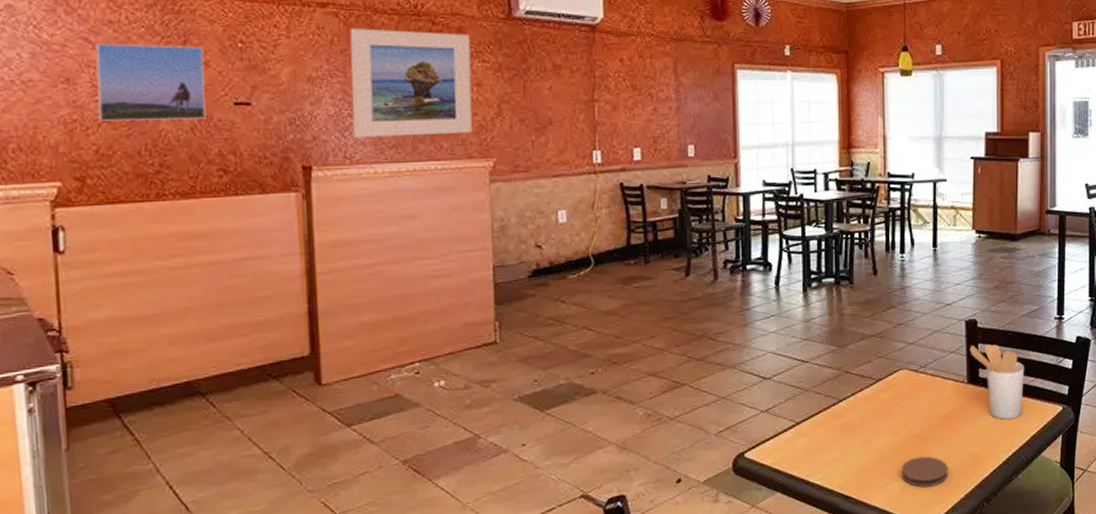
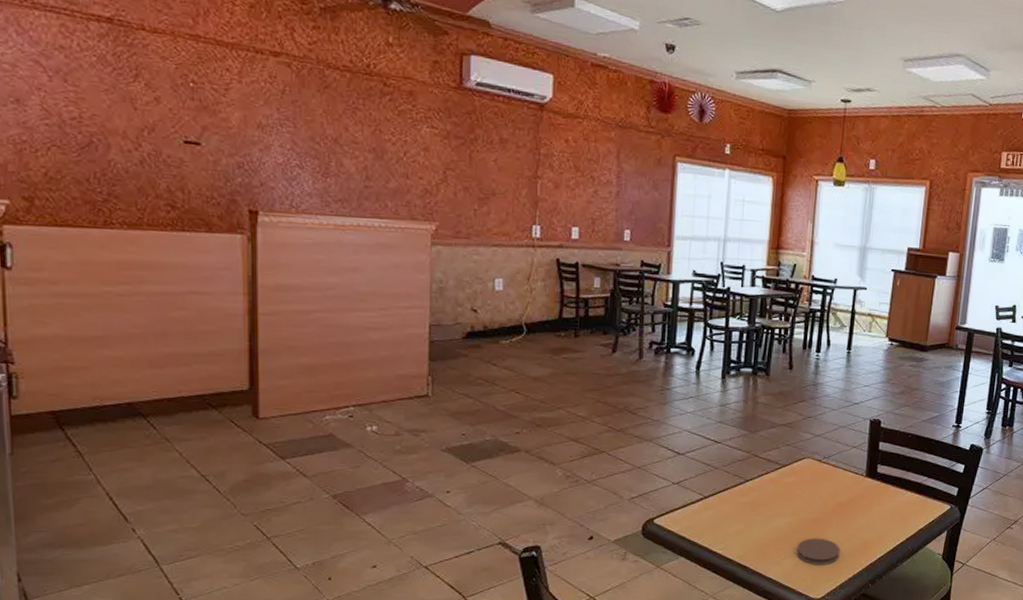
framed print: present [95,43,206,121] -> none [46,67,156,154]
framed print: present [350,28,473,138] -> none [300,80,419,196]
utensil holder: present [969,344,1025,420] -> none [871,442,920,512]

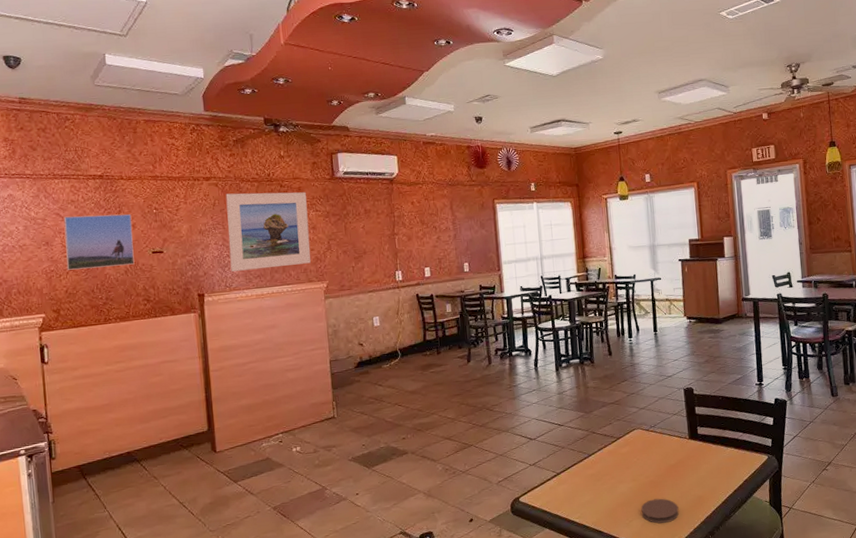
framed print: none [46,67,156,154] -> present [63,214,135,270]
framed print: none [300,80,419,196] -> present [225,192,311,272]

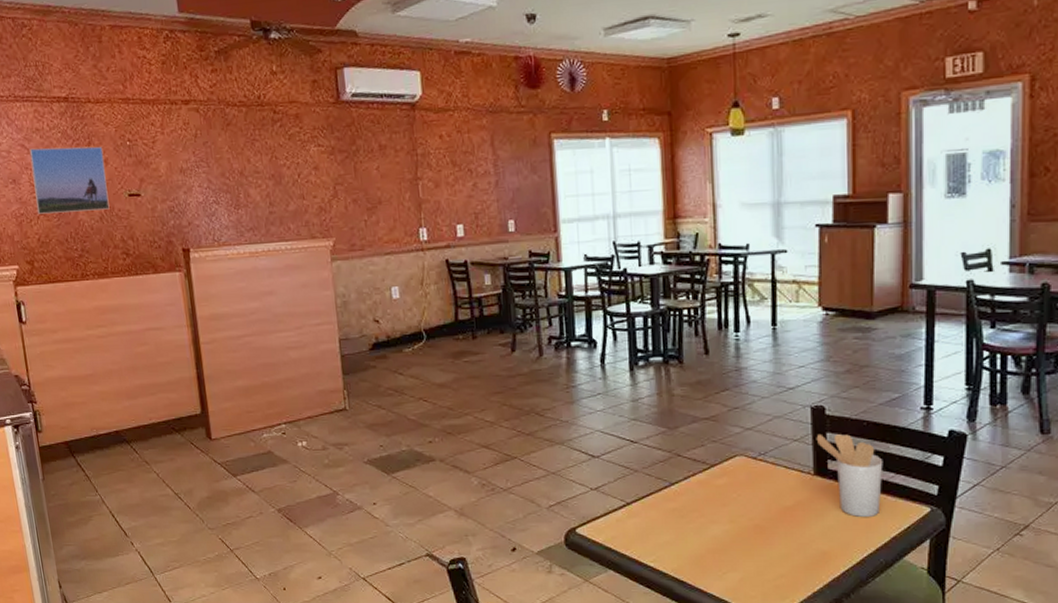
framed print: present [225,192,311,272] -> none [208,120,313,222]
coaster: present [641,498,679,524] -> none [739,548,793,580]
utensil holder: none [688,407,735,468] -> present [816,433,883,517]

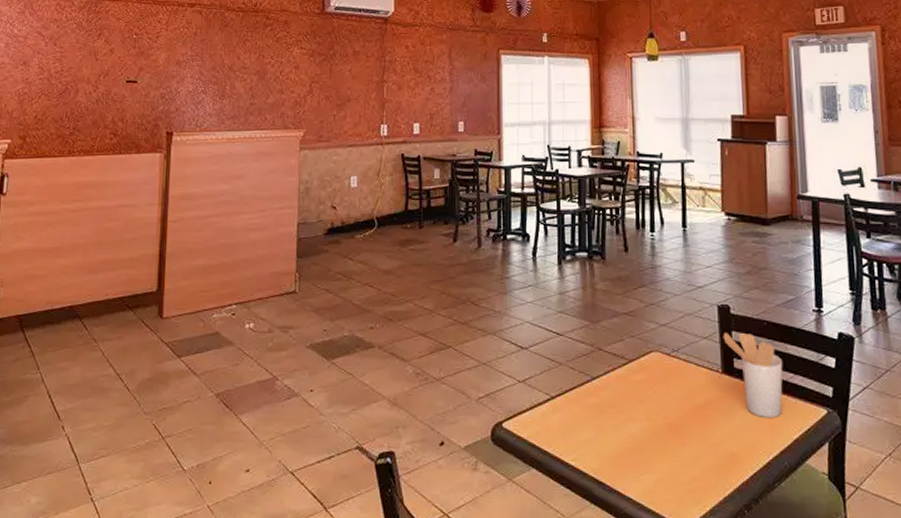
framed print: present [29,146,110,214] -> none [39,36,111,94]

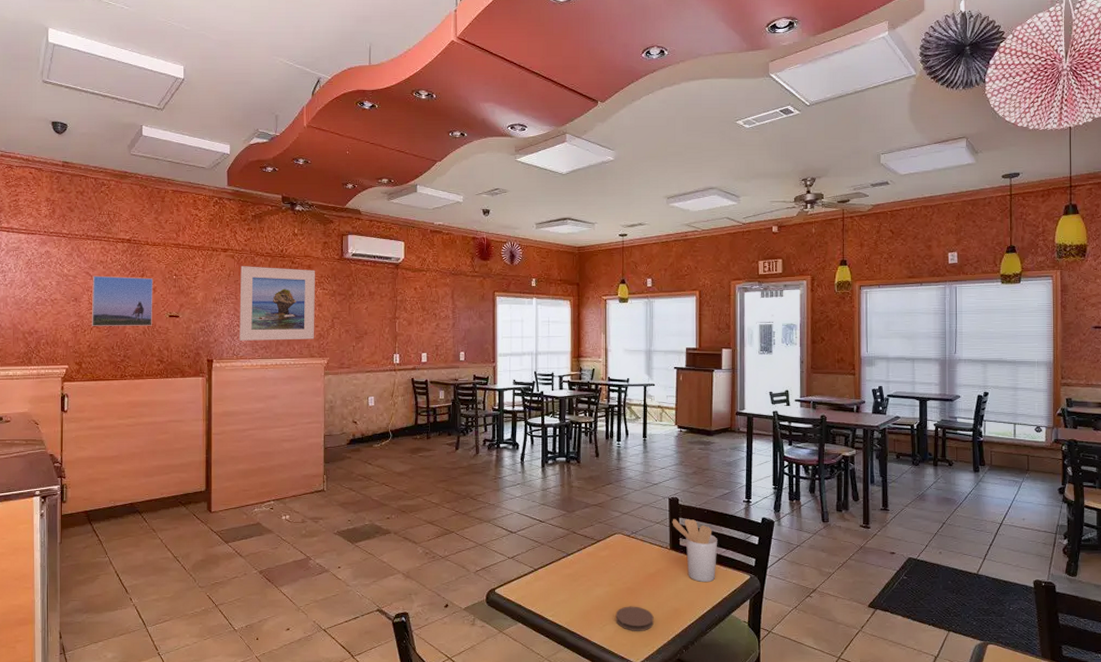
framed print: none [39,36,111,94] -> present [91,275,153,326]
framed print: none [204,23,292,110] -> present [239,266,315,341]
coaster: none [655,448,705,483] -> present [615,606,654,631]

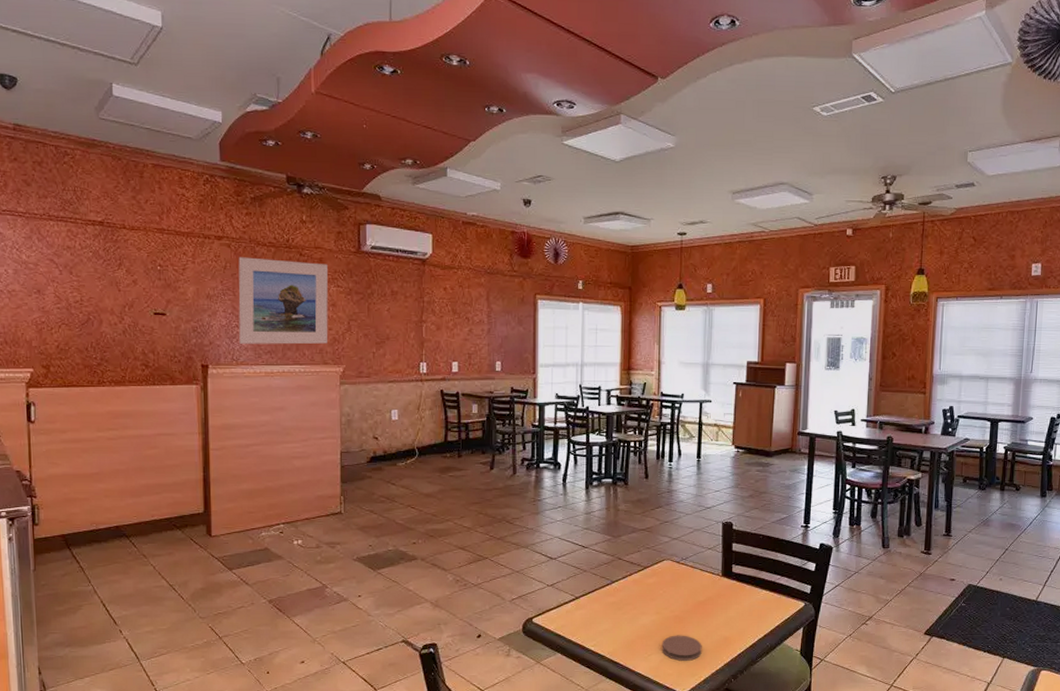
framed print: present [91,275,153,326] -> none [58,263,134,325]
utensil holder: present [672,518,718,582] -> none [725,544,773,610]

